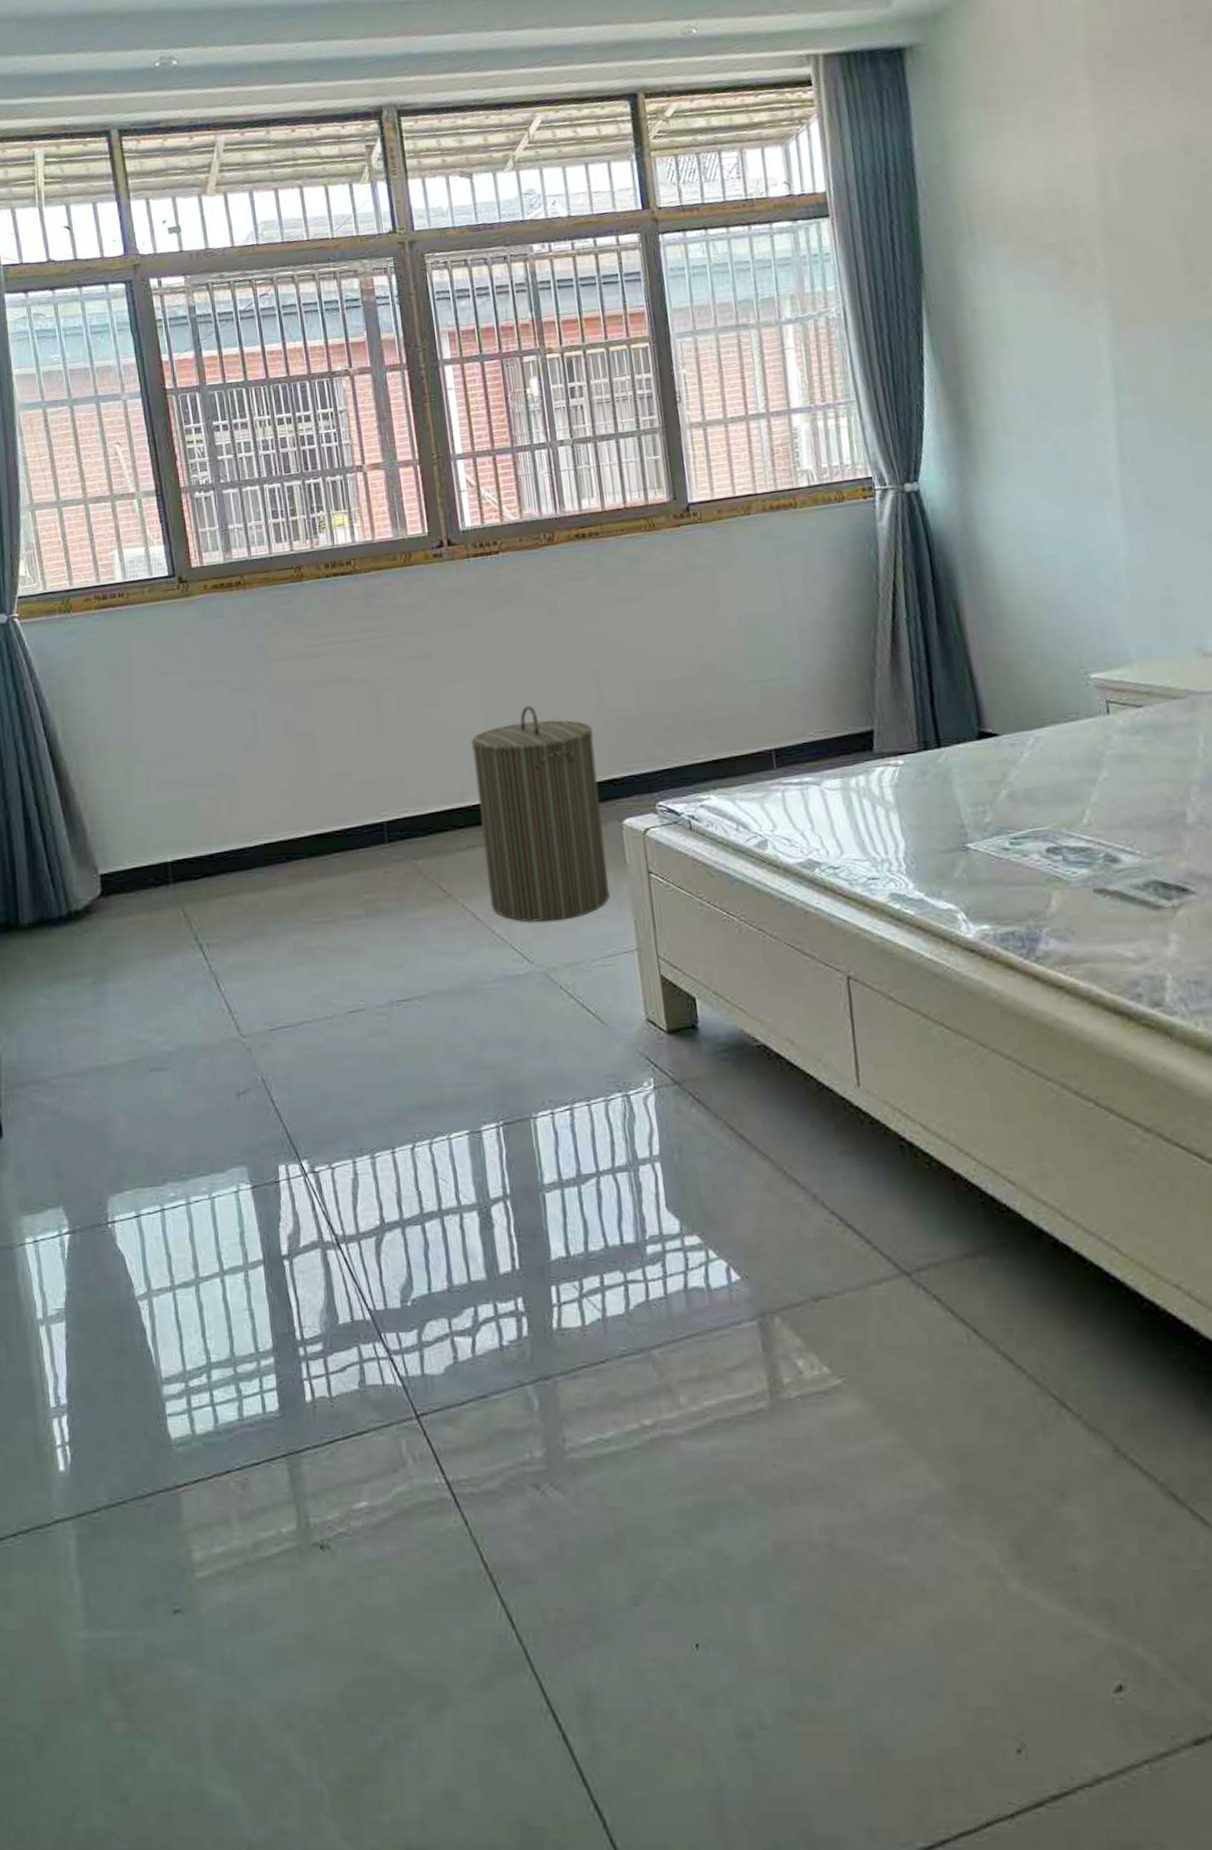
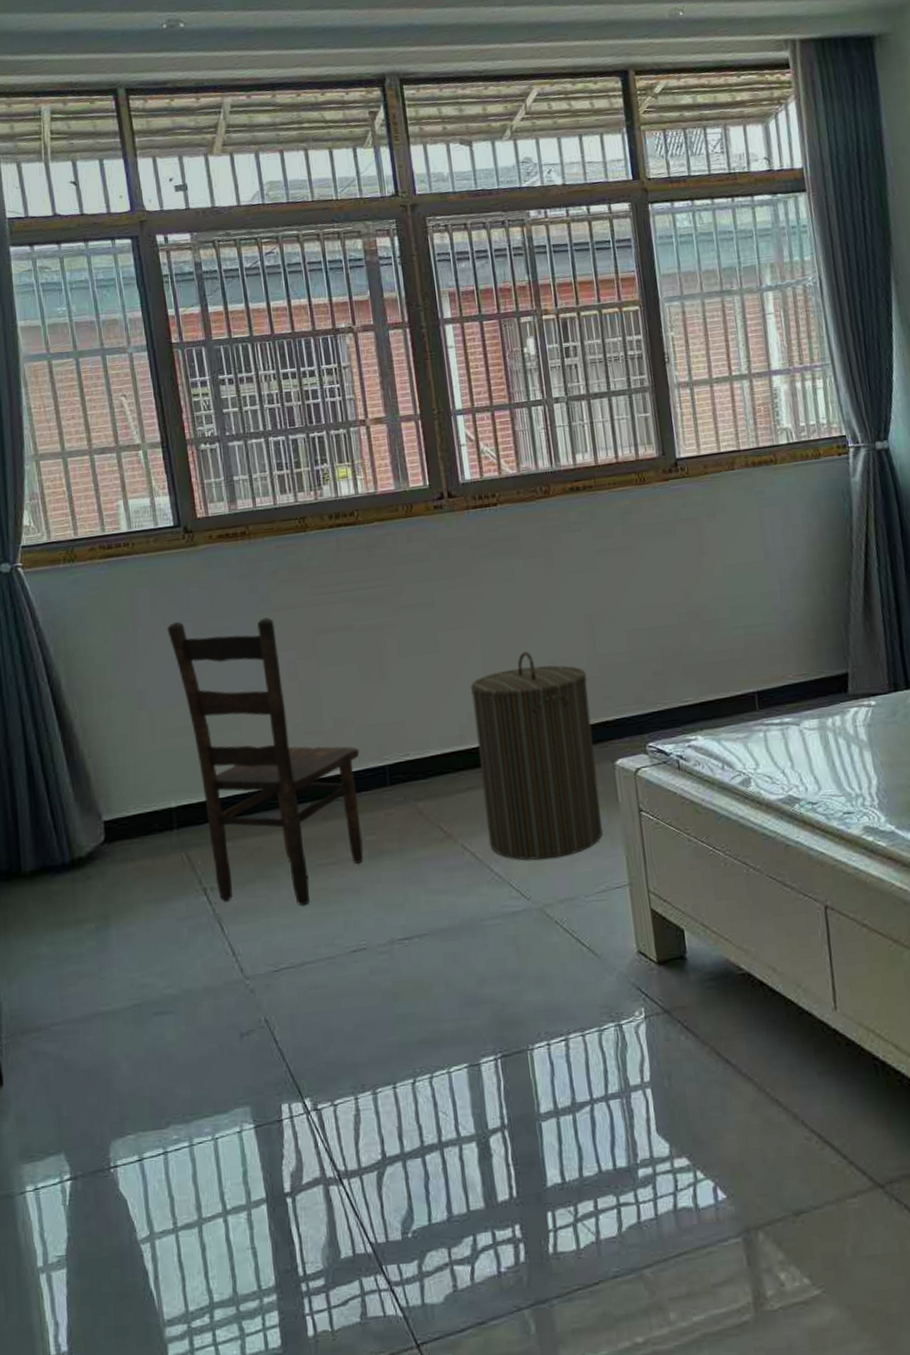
chair: none [162,669,361,964] -> present [167,617,364,905]

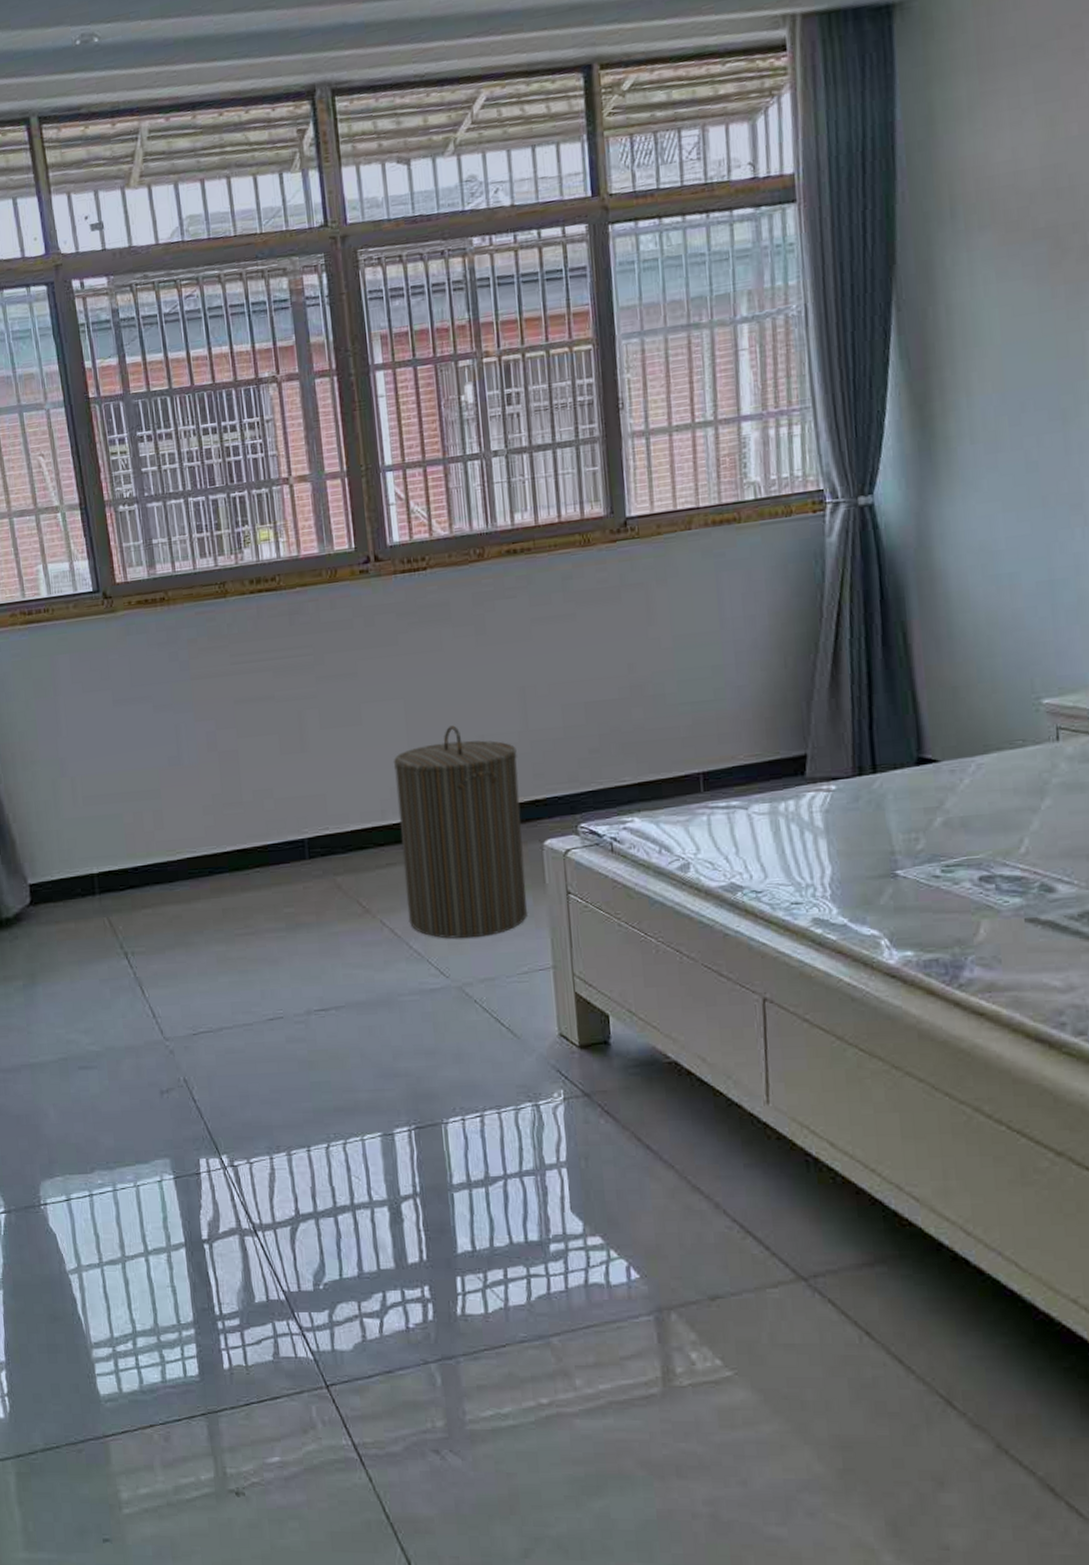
chair: present [167,617,364,905] -> none [87,686,282,973]

